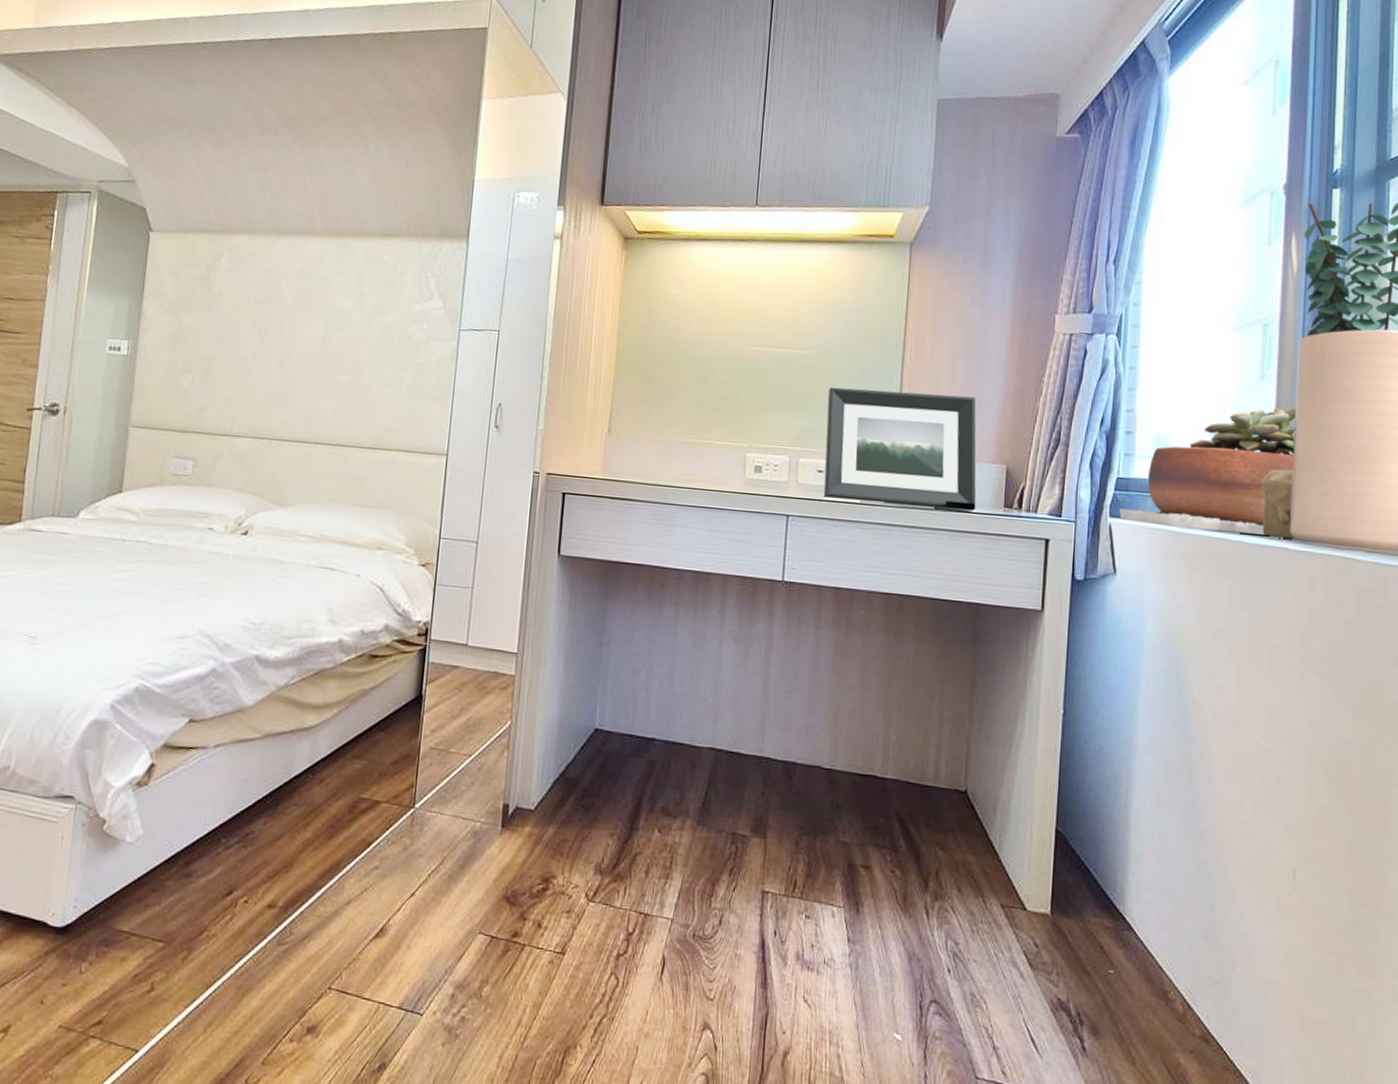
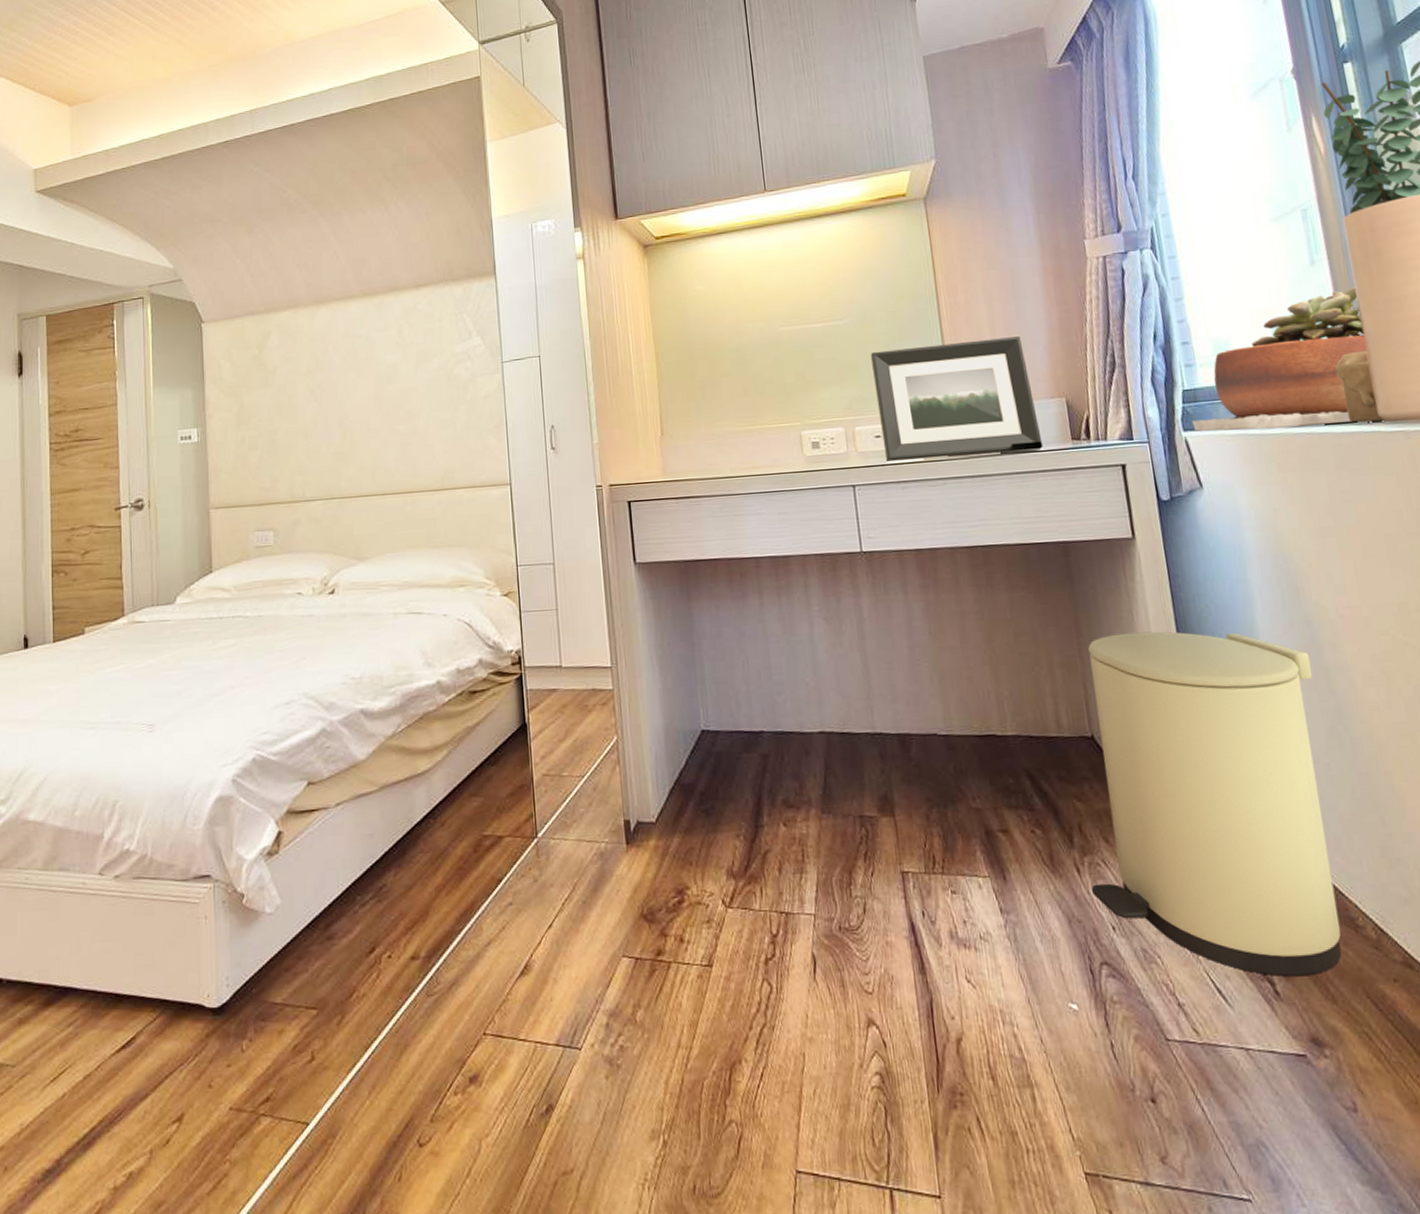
pedal bin: none [936,698,1179,1037] -> present [1088,631,1342,976]

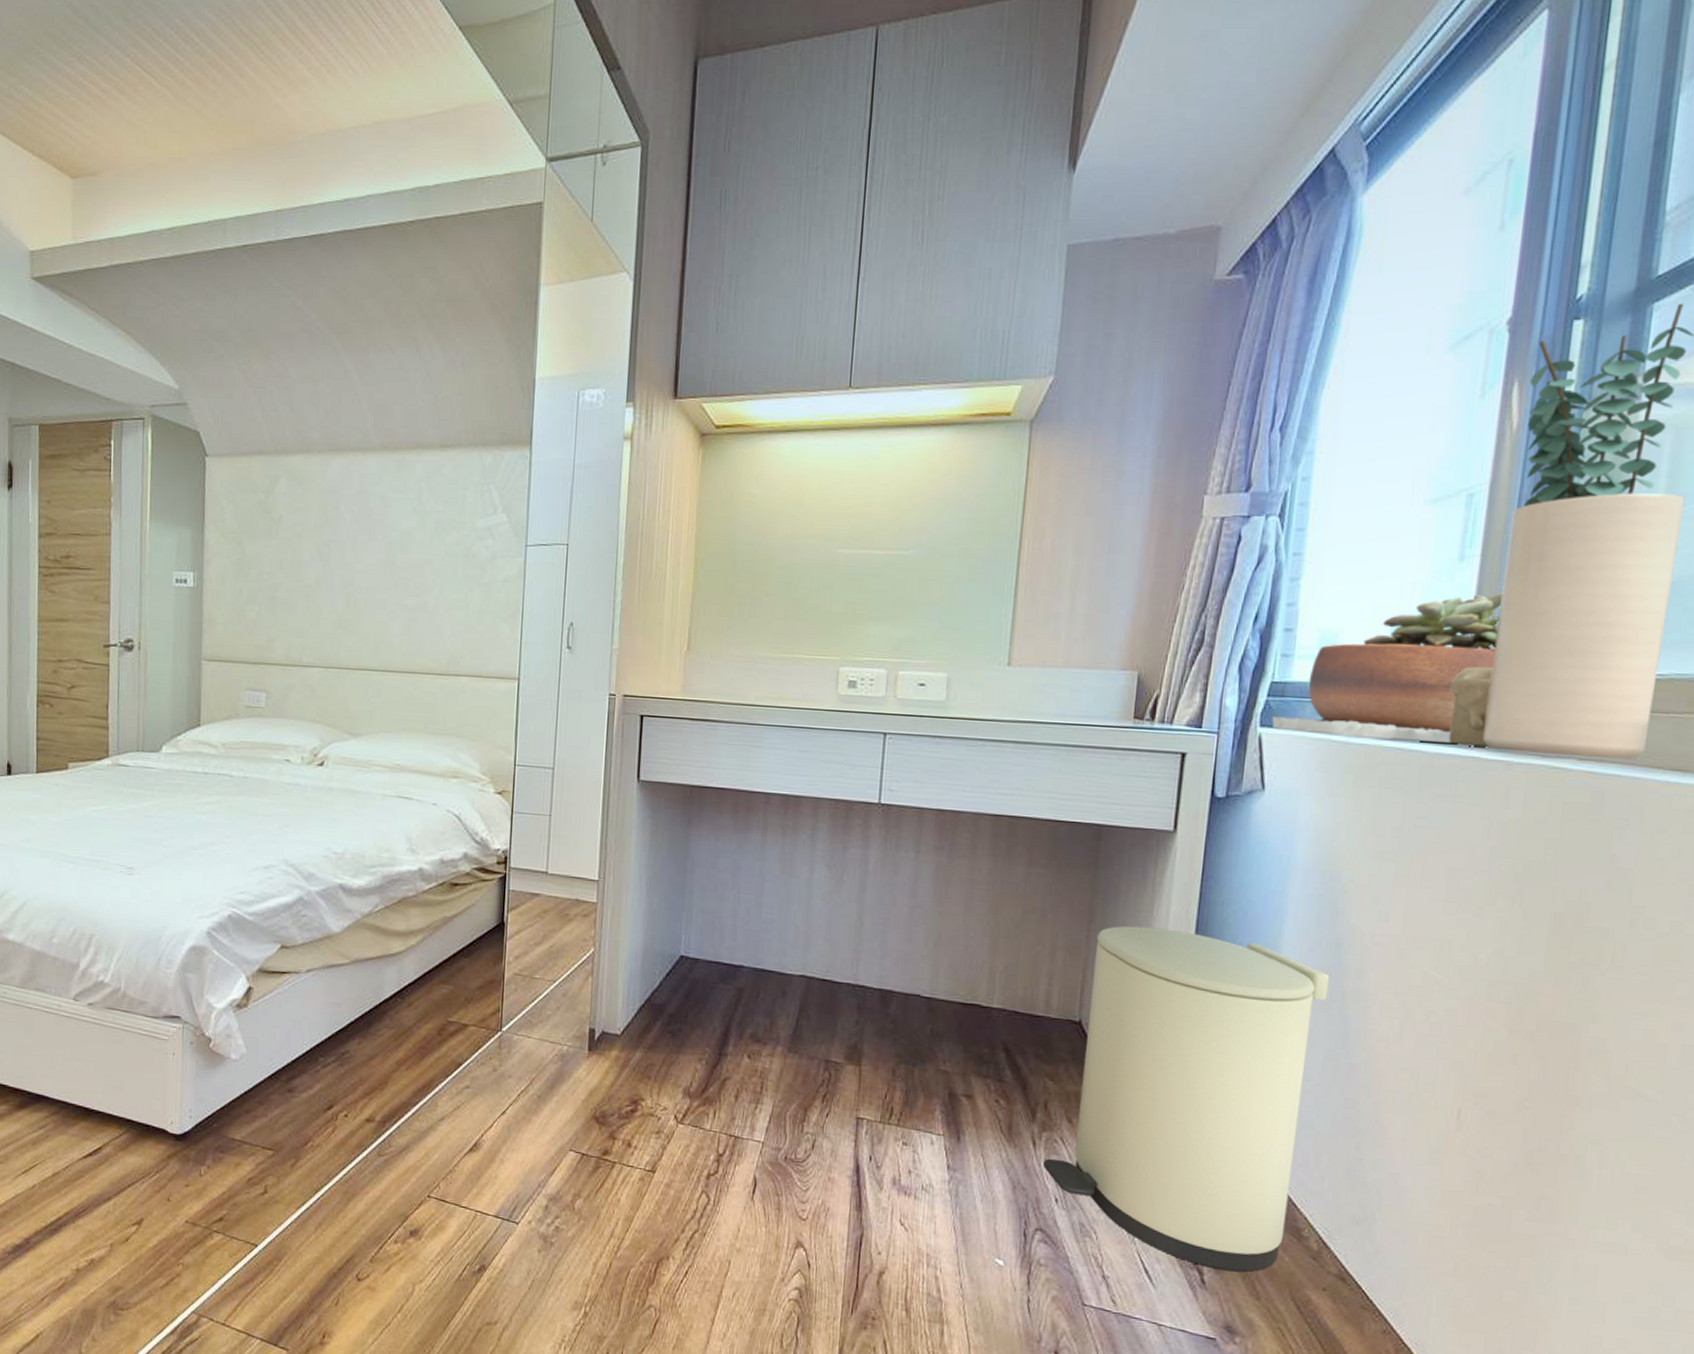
picture frame: present [870,336,1043,462] -> none [925,590,1105,724]

